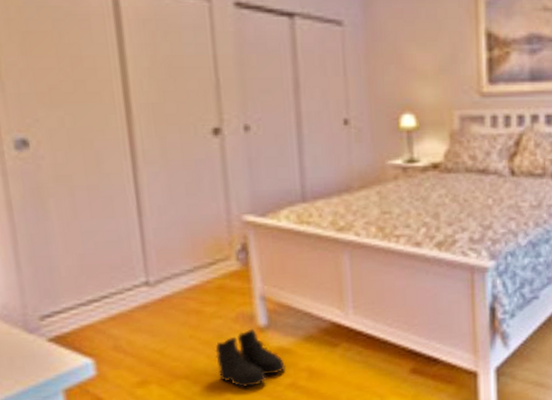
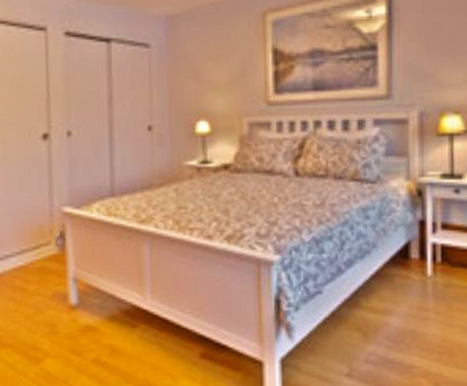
boots: present [215,328,287,388] -> none [34,306,92,360]

